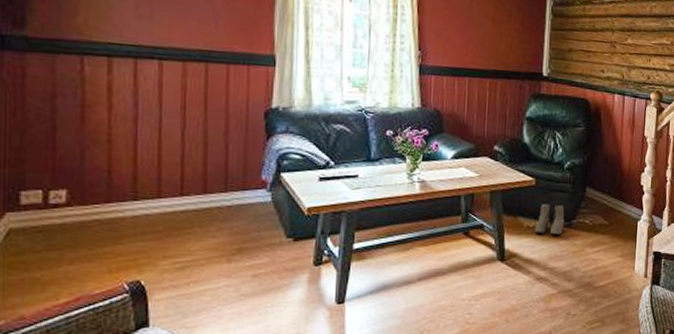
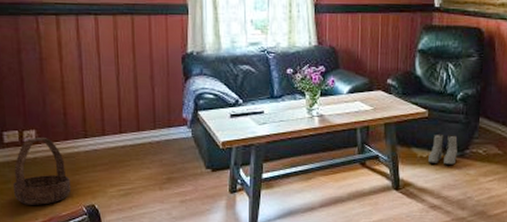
basket: none [27,198,111,282] -> present [12,136,72,205]

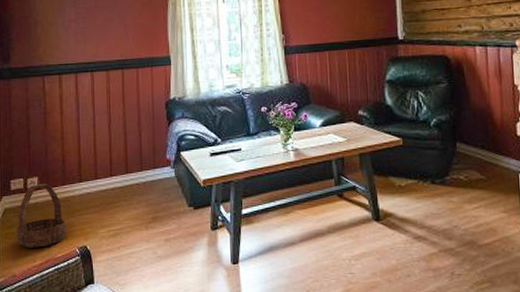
boots: present [428,134,458,165] -> none [407,161,437,193]

